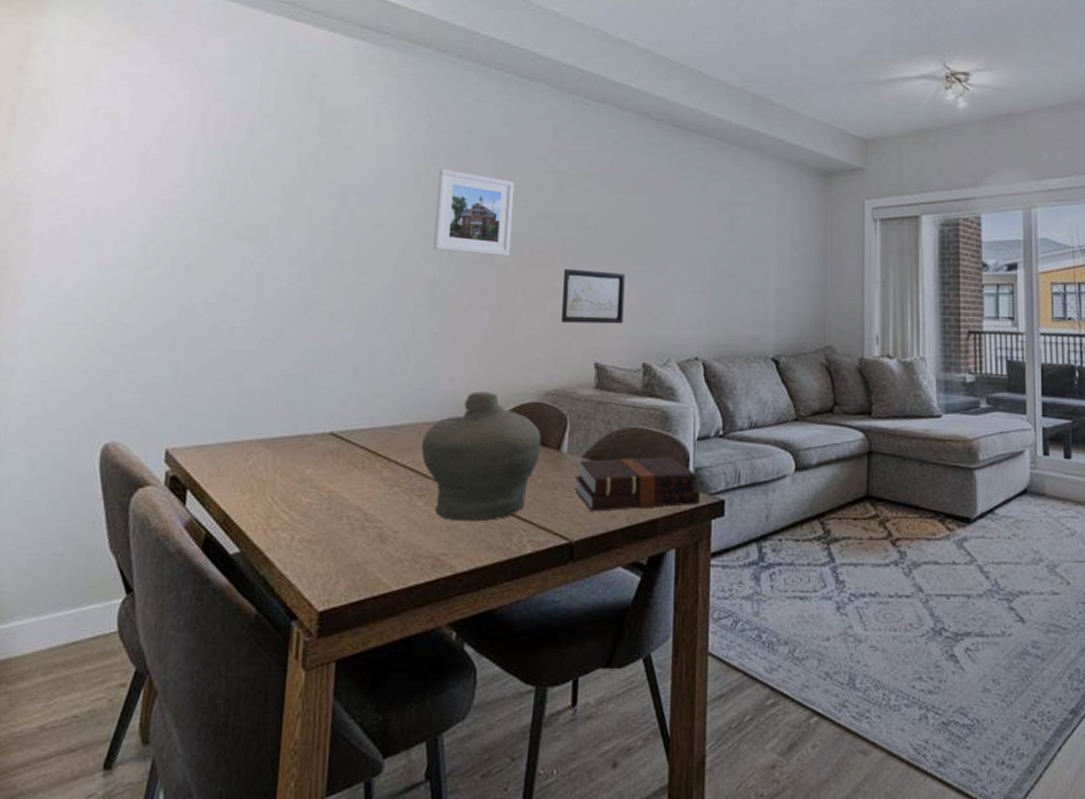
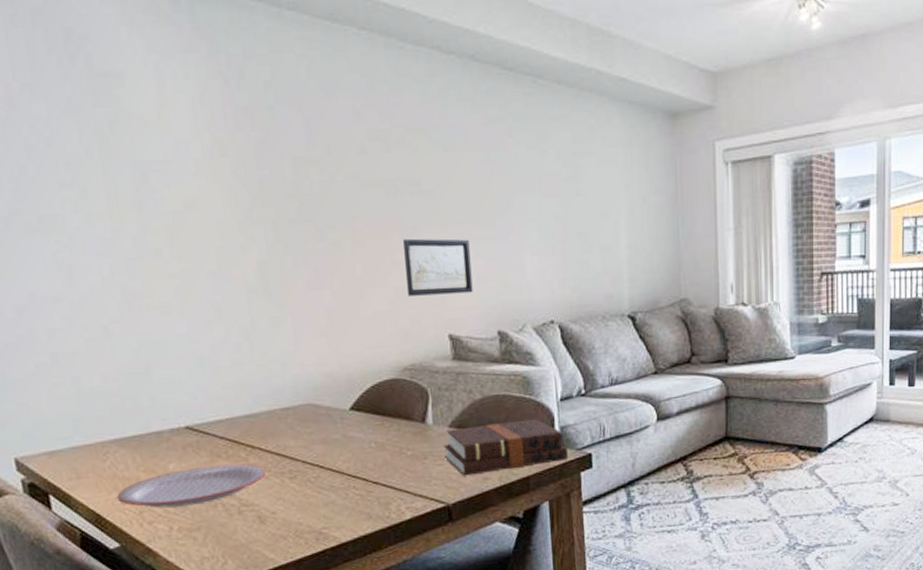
plate: none [249,475,396,515] -> present [117,463,265,508]
jar: present [421,391,542,522] -> none [283,372,406,497]
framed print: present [433,168,515,257] -> none [244,135,342,231]

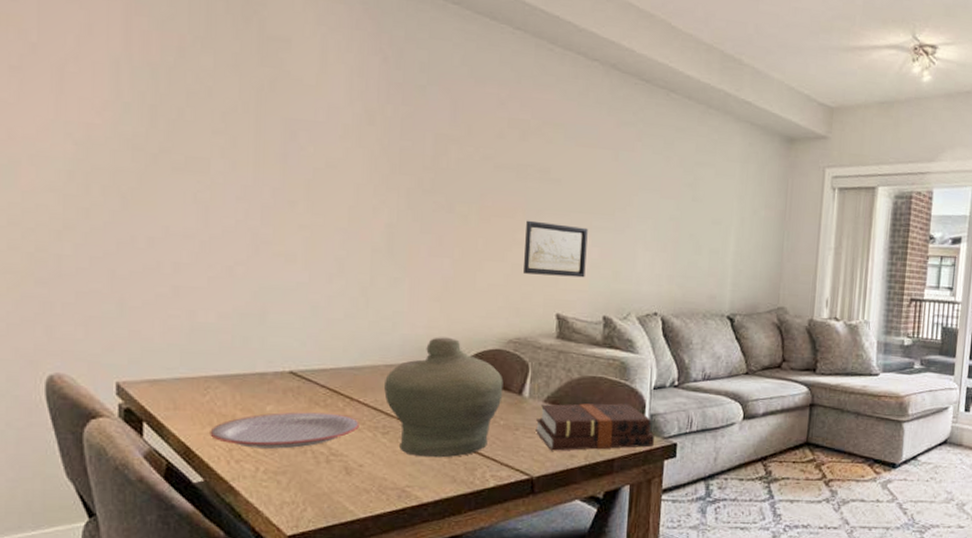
jar: none [283,372,406,497] -> present [384,337,504,458]

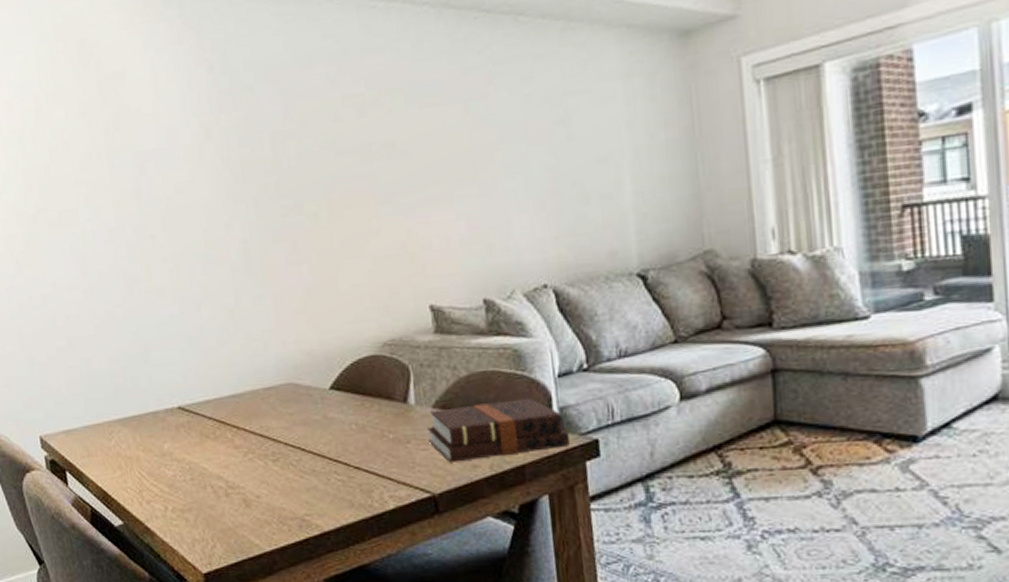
plate: present [210,412,359,449] -> none [120,445,250,488]
jar: present [384,337,504,458] -> none [266,349,387,482]
wall art: present [524,220,588,278] -> none [380,200,455,266]

